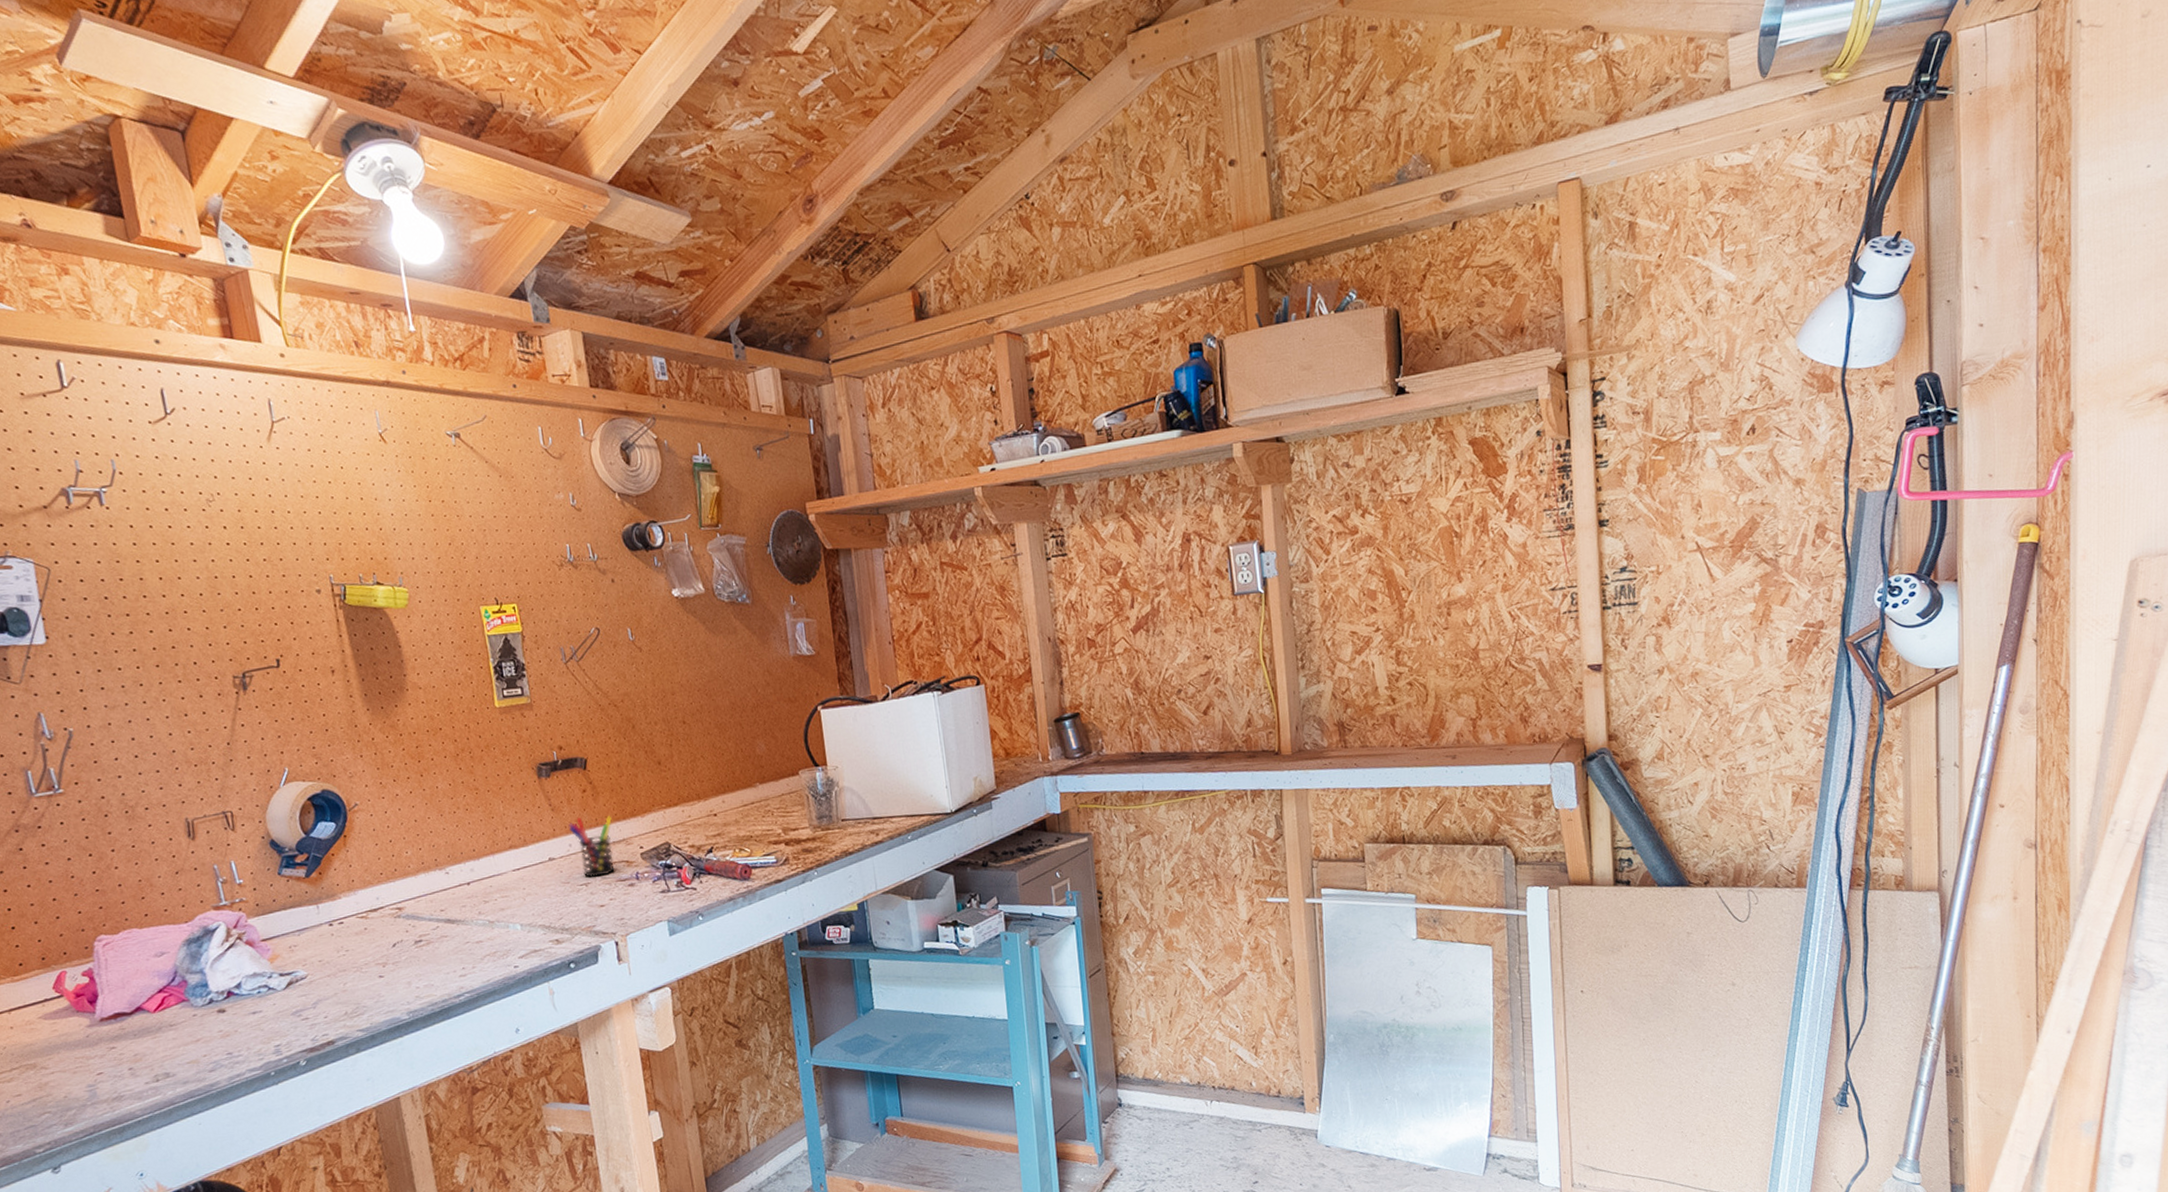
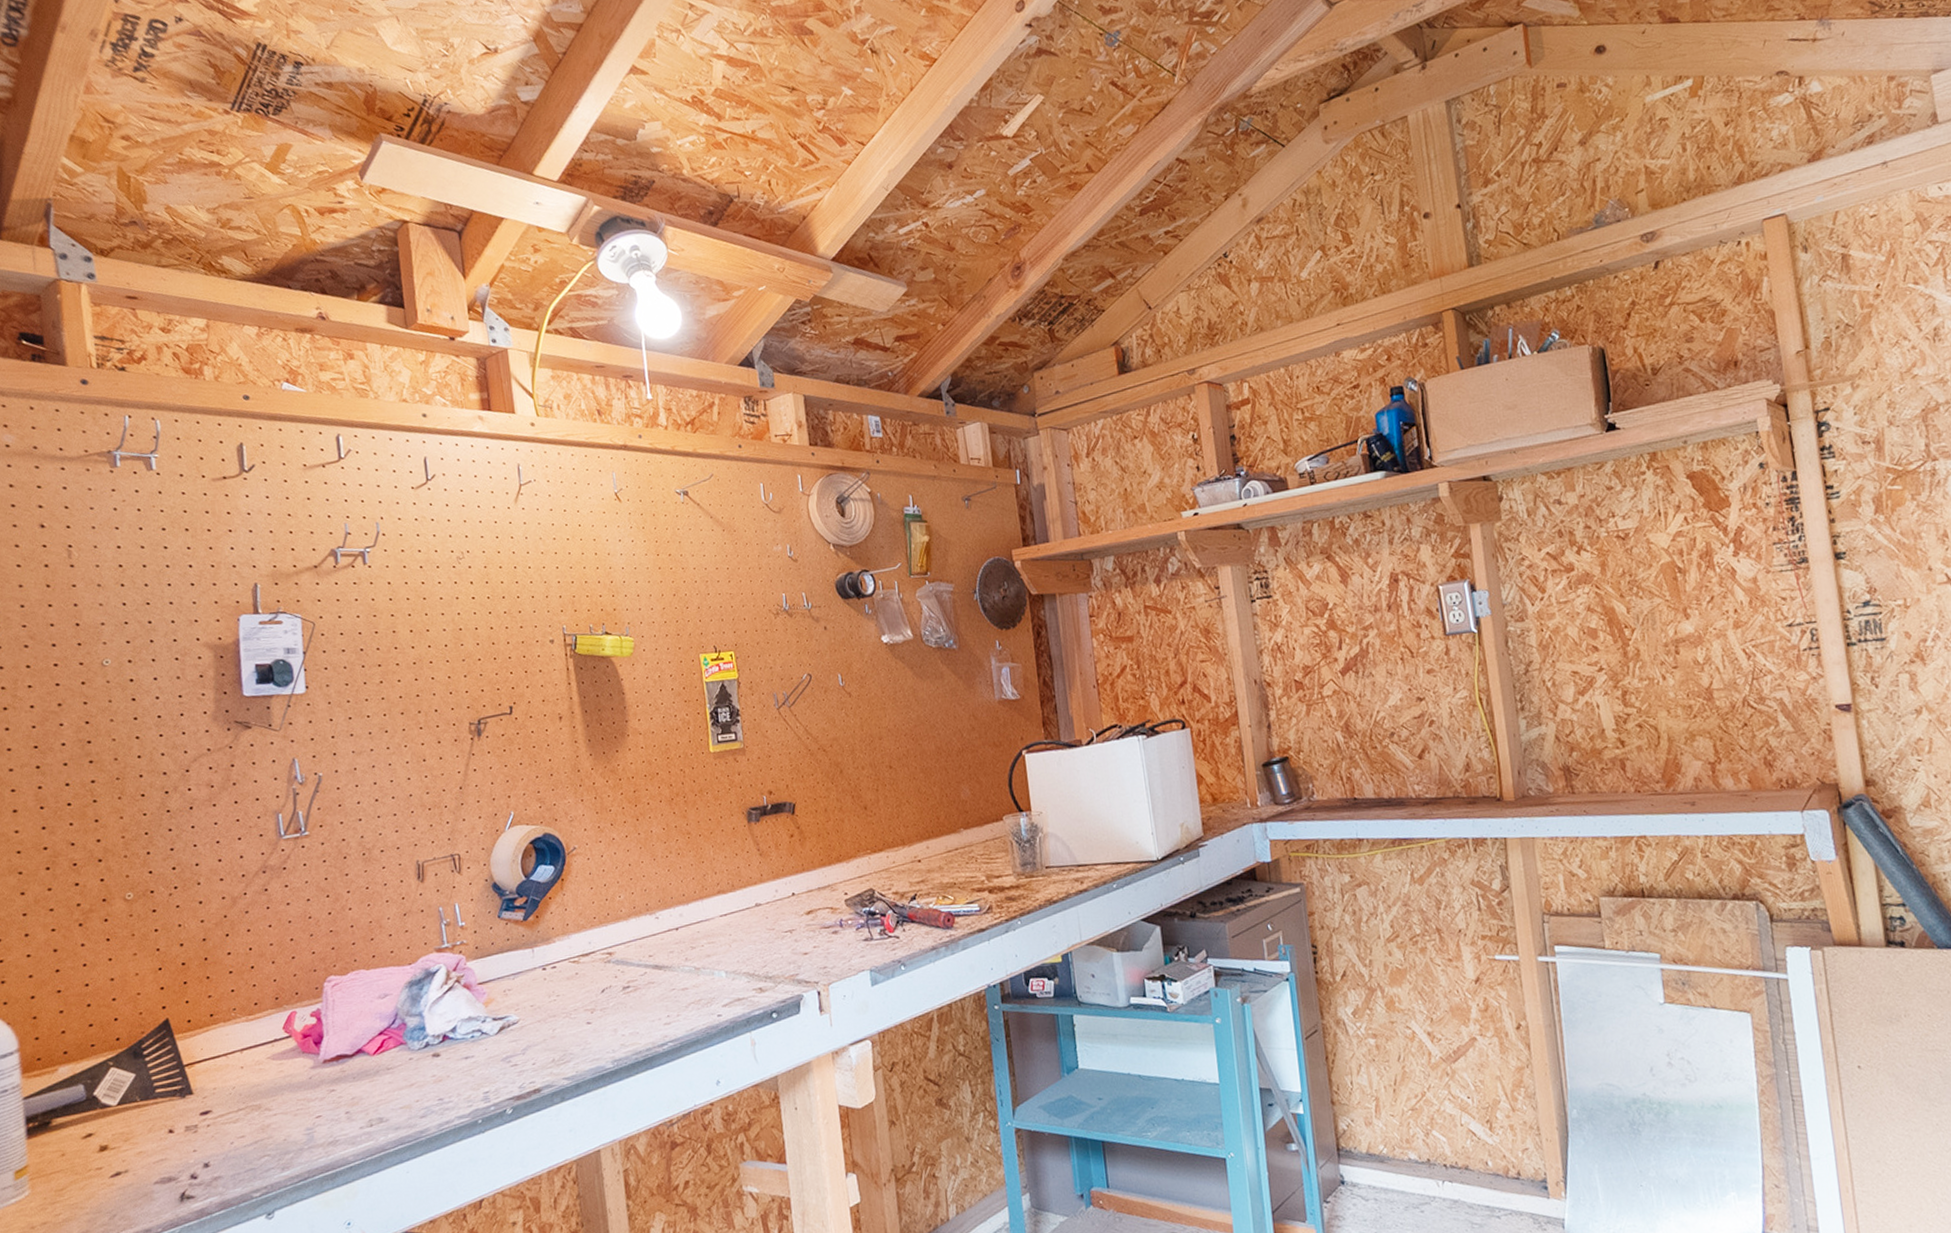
pen holder: present [569,816,615,878] -> none [776,861,819,925]

